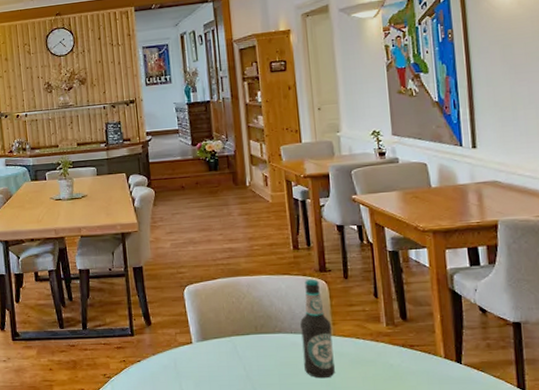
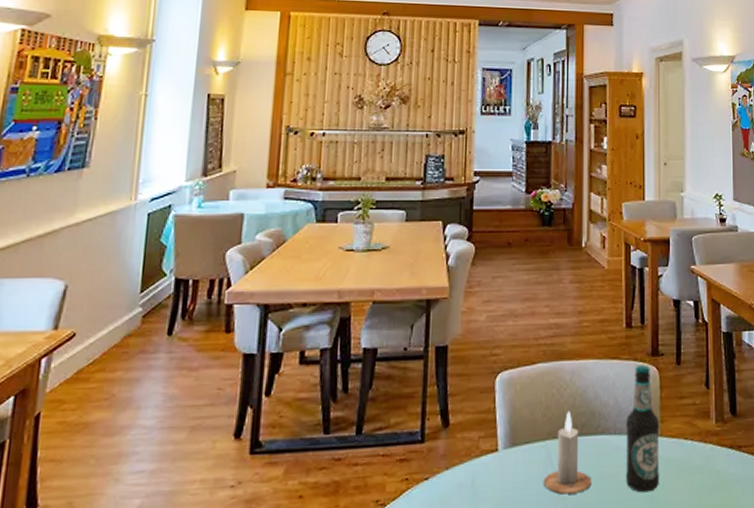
candle: none [232,315,274,377] -> present [543,411,592,495]

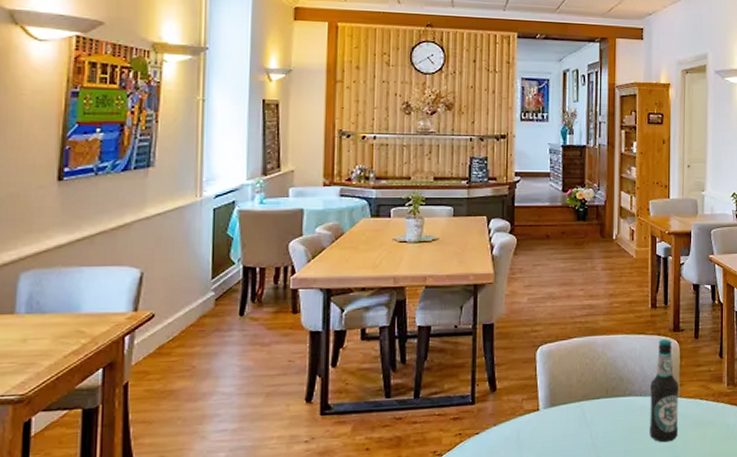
candle: present [543,411,592,495] -> none [578,377,620,445]

